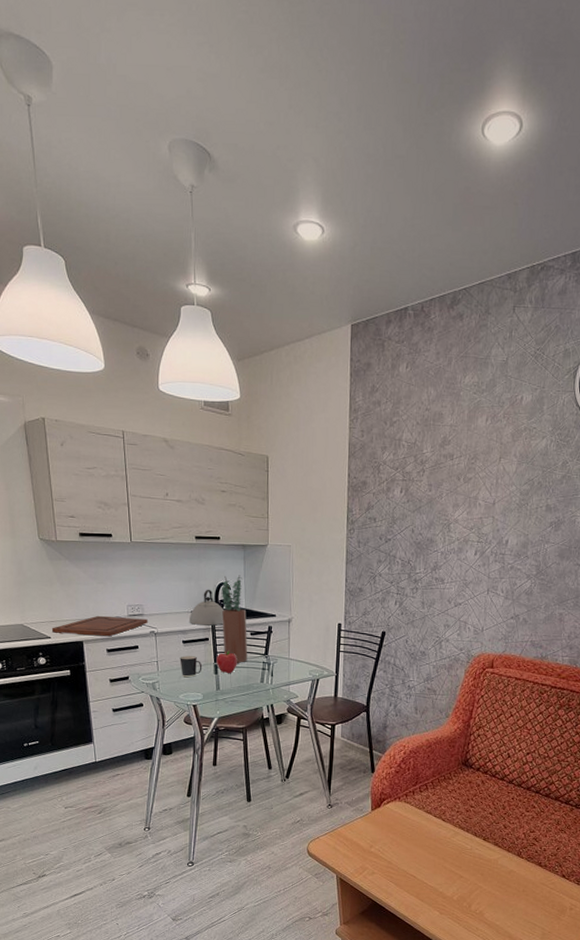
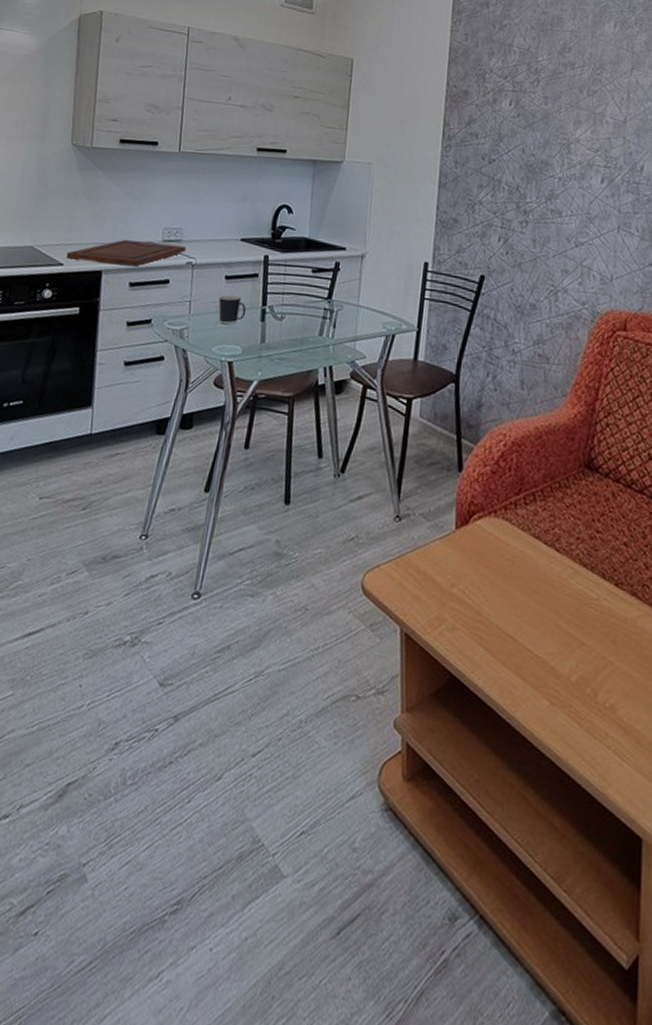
kettle: present [188,589,224,626] -> none [236,212,281,259]
fruit: present [216,651,237,674] -> none [264,291,292,322]
vase: present [221,575,248,663] -> none [275,196,310,309]

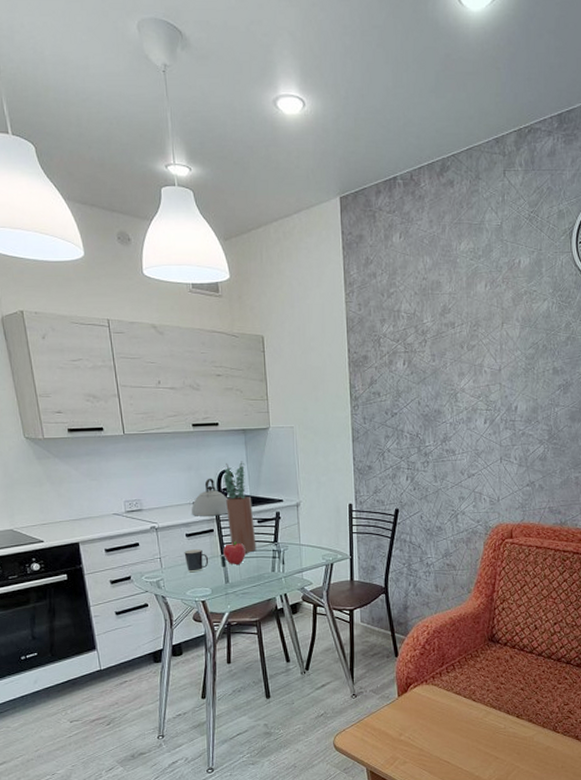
cutting board: present [66,239,186,267] -> none [44,514,148,536]
kettle: none [236,212,281,259] -> present [191,478,228,516]
fruit: none [264,291,292,322] -> present [223,541,246,565]
vase: none [275,196,310,309] -> present [224,461,257,553]

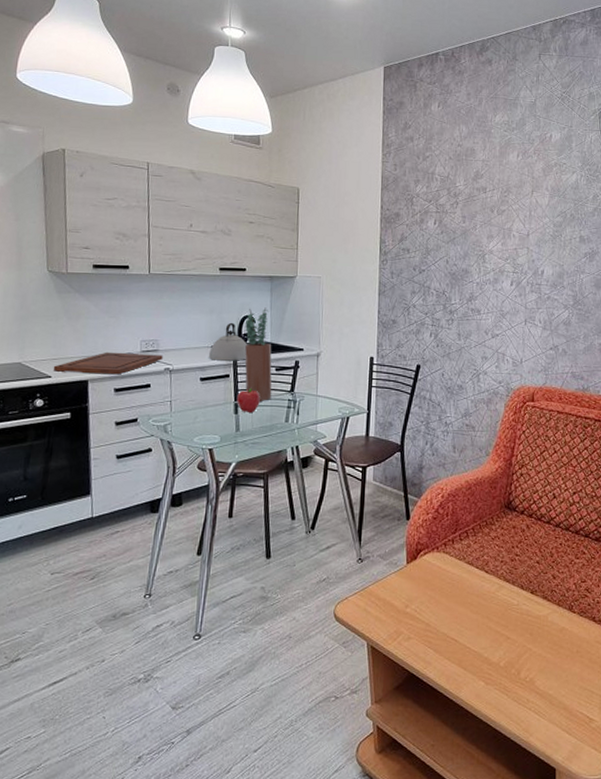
cutting board: none [44,514,148,536] -> present [53,352,163,375]
mug: present [184,549,209,573] -> none [196,394,221,419]

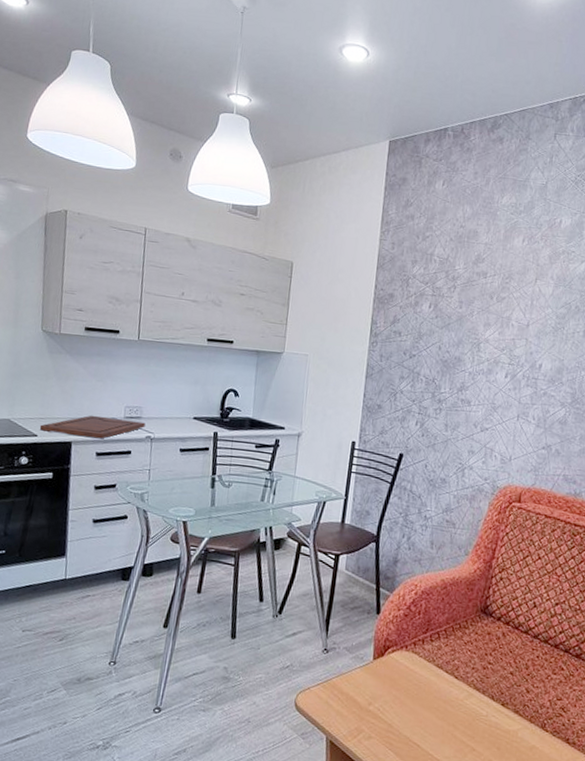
kettle: present [208,322,247,361] -> none [189,394,229,435]
fruit: present [237,388,260,414] -> none [214,463,238,489]
vase: present [244,307,272,401] -> none [223,382,253,478]

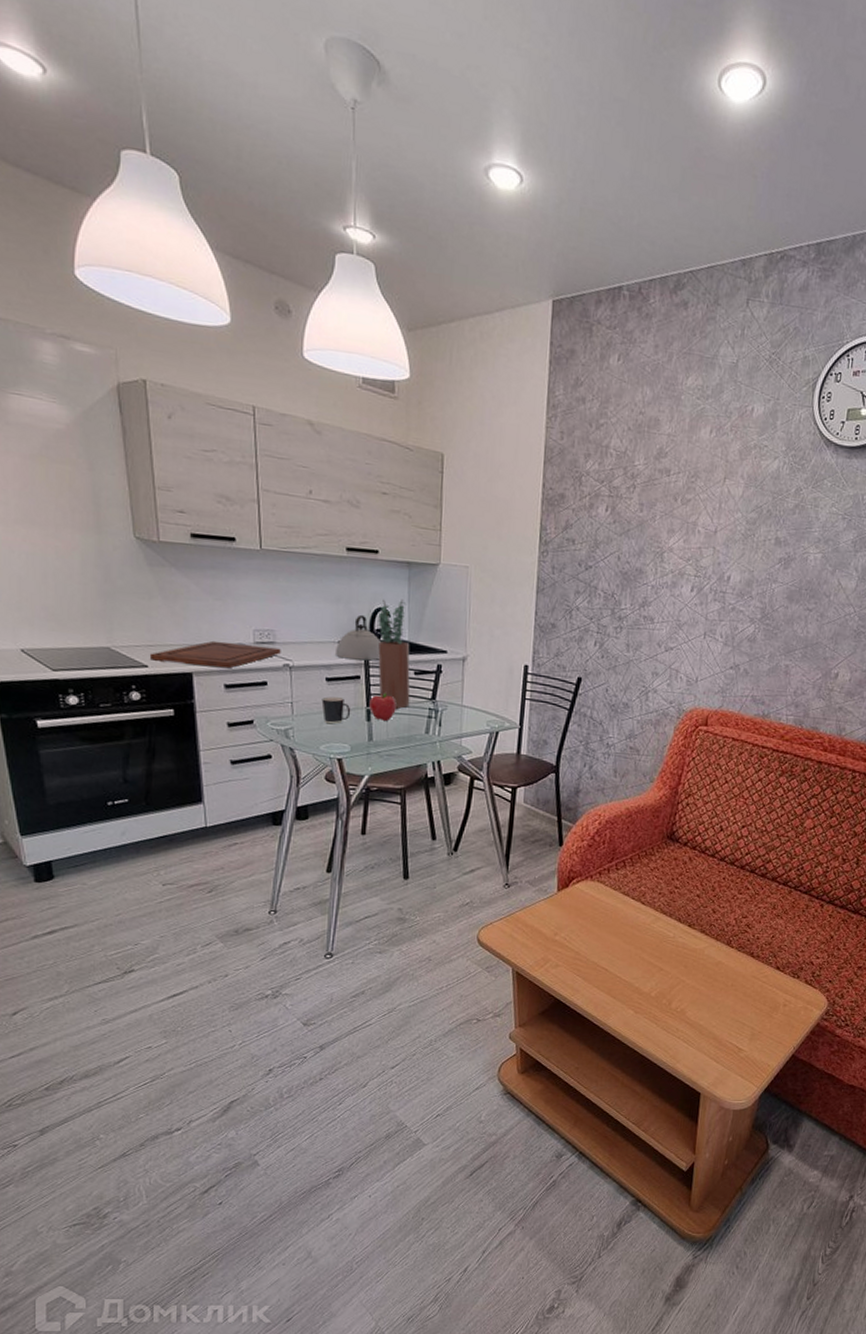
mug: none [174,465,199,491] -> present [321,696,351,725]
kettle: none [189,394,229,435] -> present [334,614,381,661]
fruit: none [214,463,238,489] -> present [369,693,397,722]
vase: none [223,382,253,478] -> present [377,599,411,709]

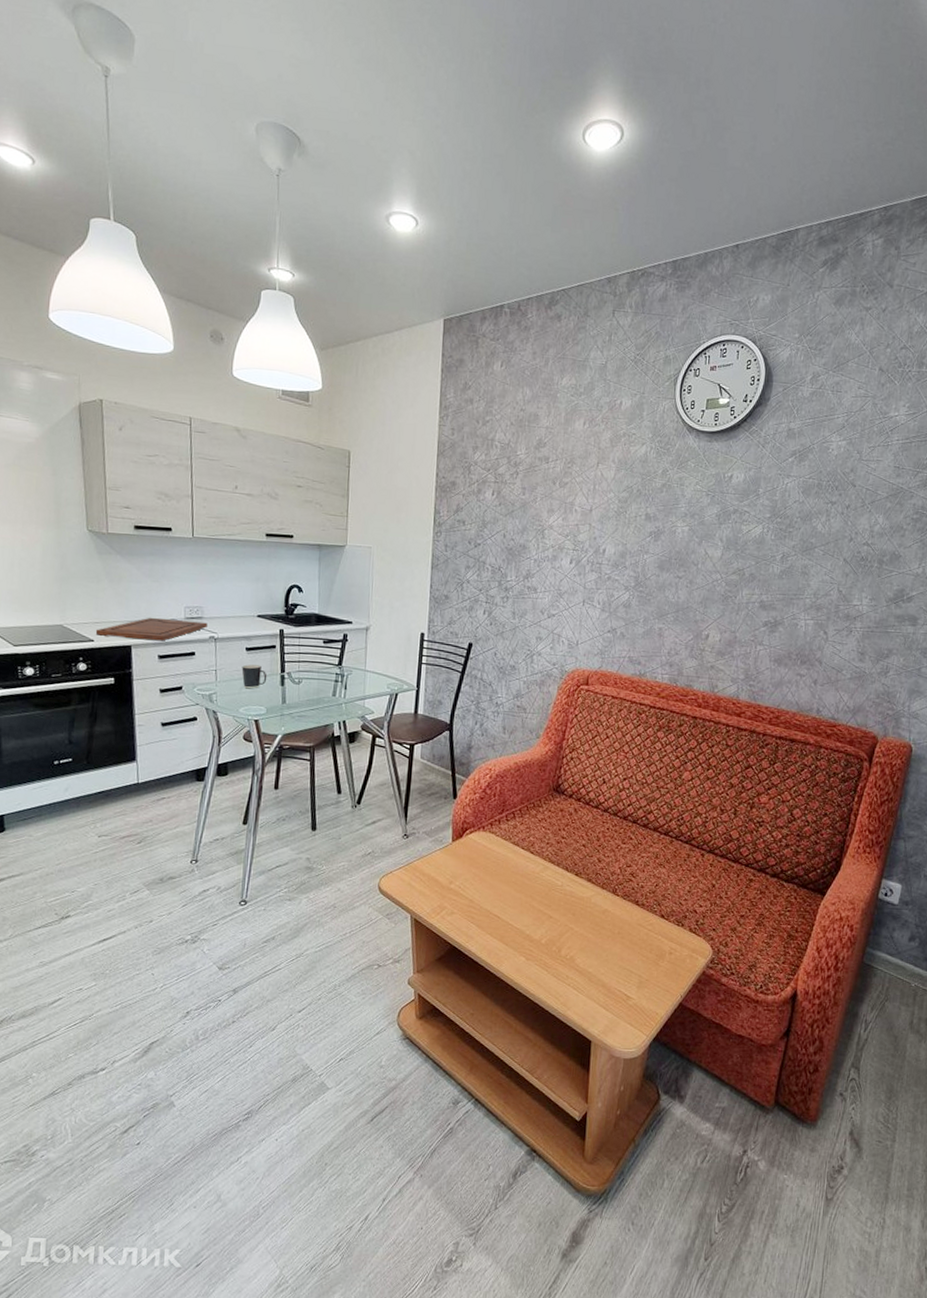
kettle: present [334,614,381,661] -> none [254,591,294,632]
fruit: present [369,693,397,722] -> none [283,660,307,686]
vase: present [377,599,411,709] -> none [291,577,320,674]

